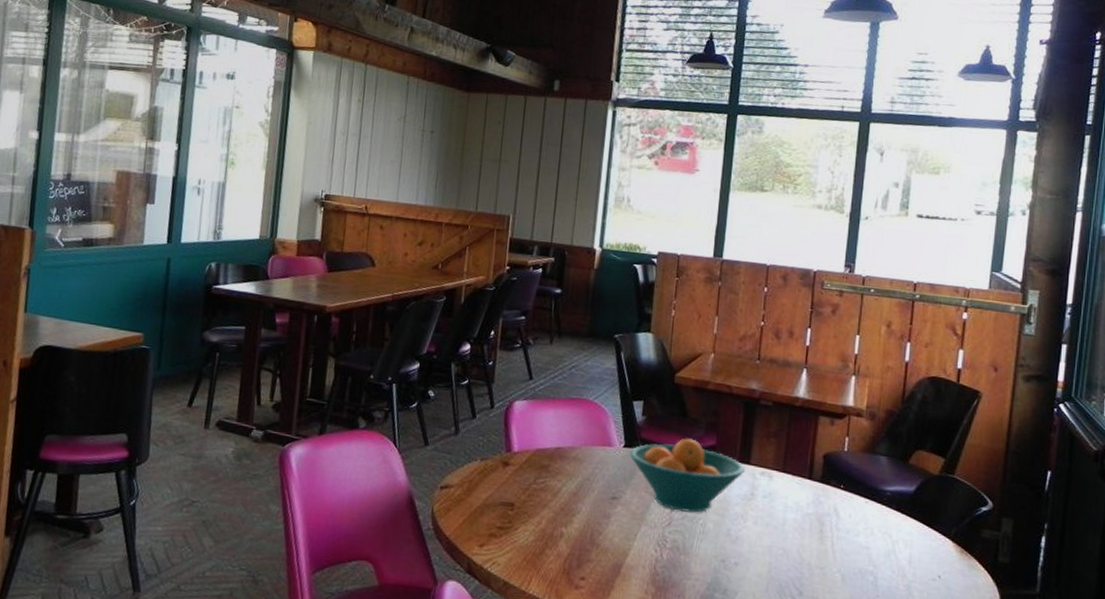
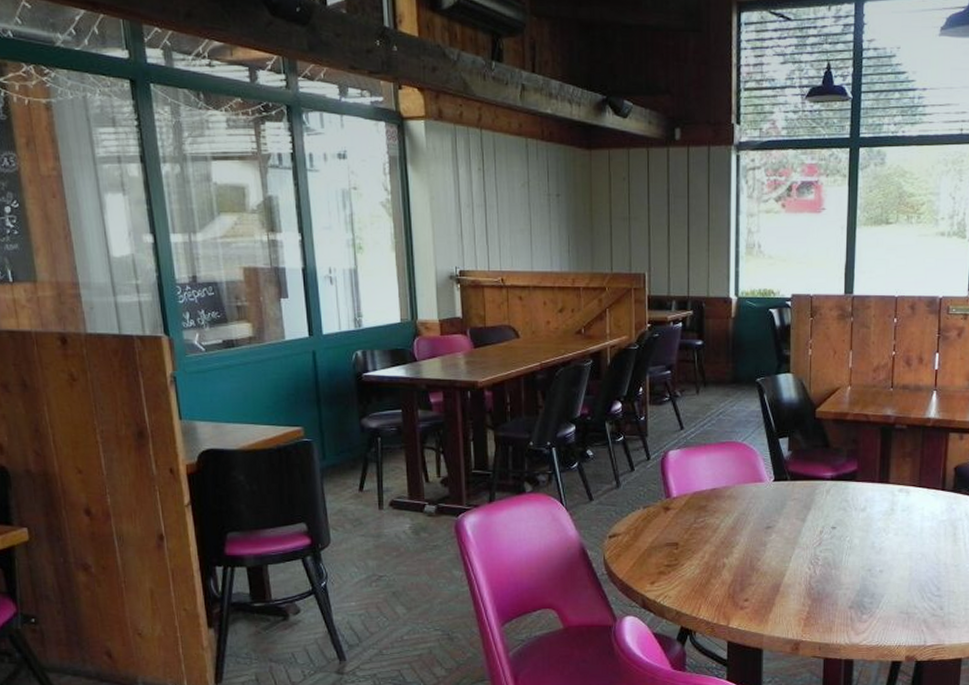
fruit bowl: present [629,438,745,513] -> none [779,466,884,532]

